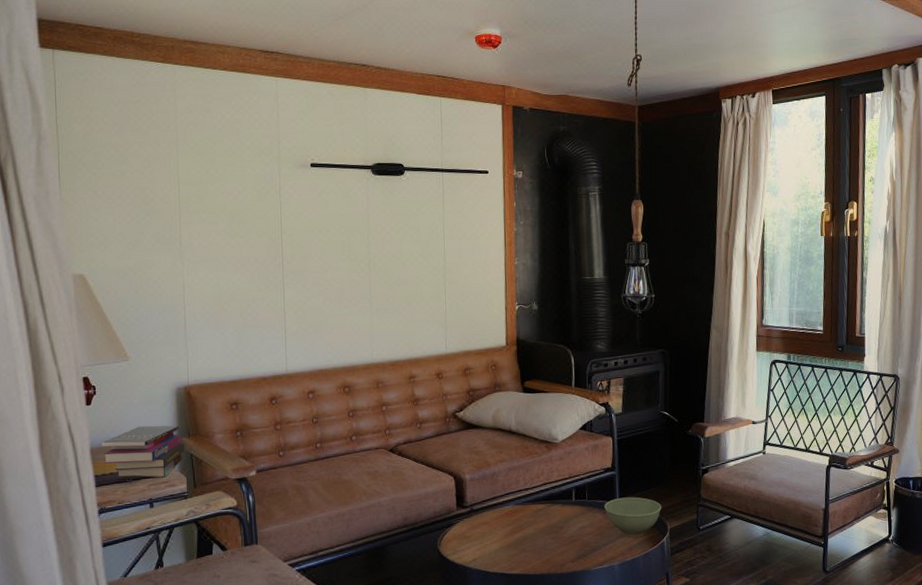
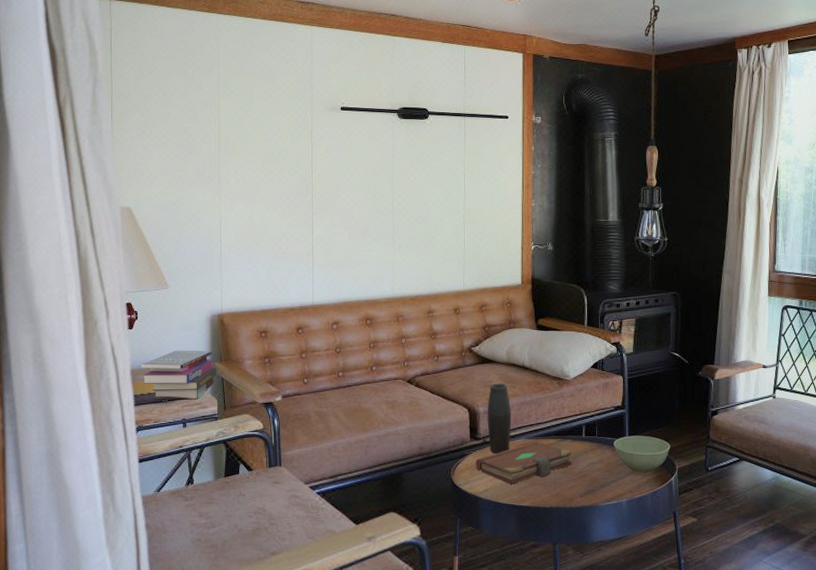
book: none [463,507,562,553] -> present [476,441,572,485]
vase: none [473,449,500,522] -> present [487,383,512,454]

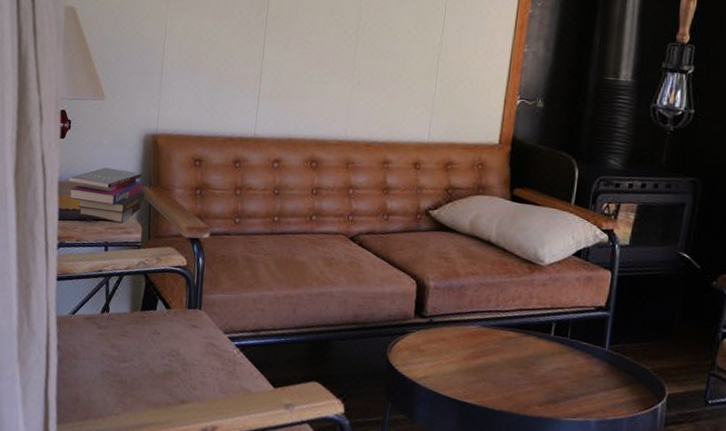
book: present [476,441,572,485] -> none [417,331,535,376]
vase: present [487,383,512,454] -> none [436,256,468,338]
bowl: present [614,435,671,476] -> none [588,344,662,396]

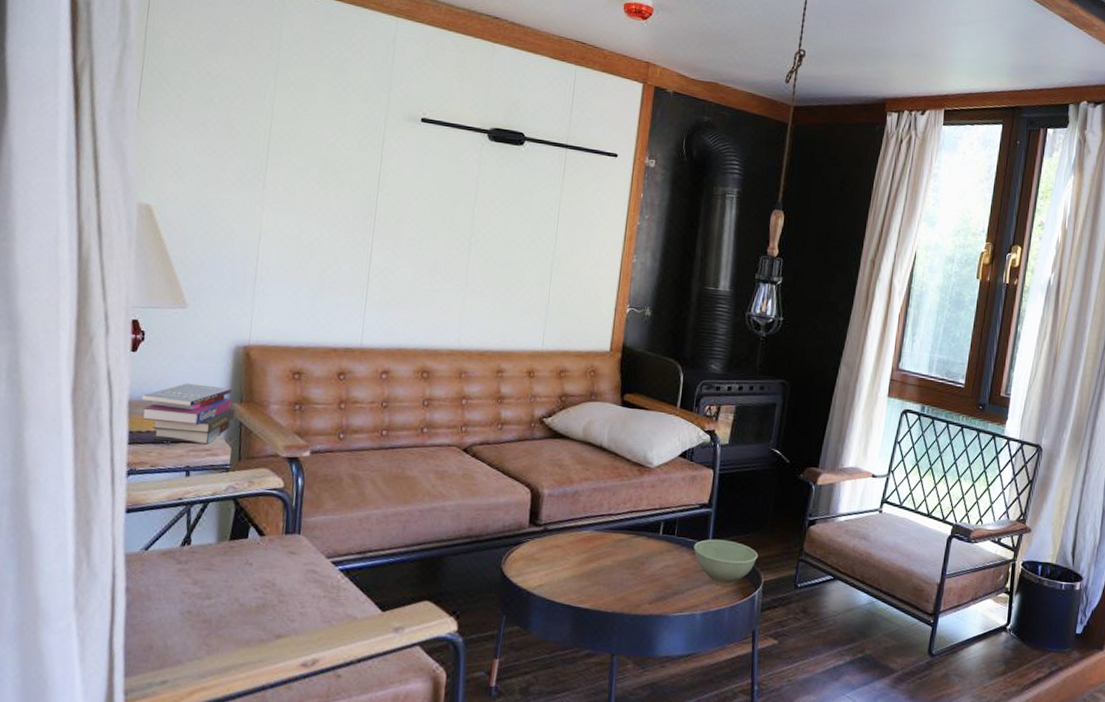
bowl: none [588,344,662,396] -> present [694,539,759,587]

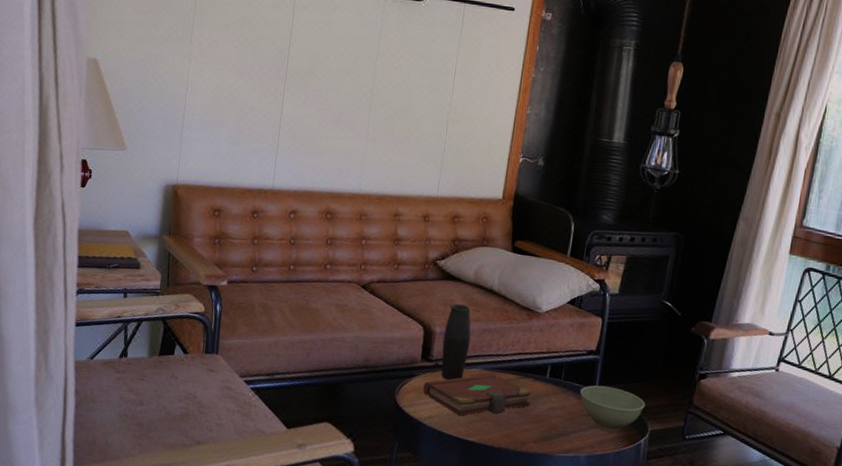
books: present [141,383,234,445] -> none [88,216,164,271]
book: none [532,535,645,582] -> present [423,374,532,416]
vase: none [550,463,581,545] -> present [441,303,471,381]

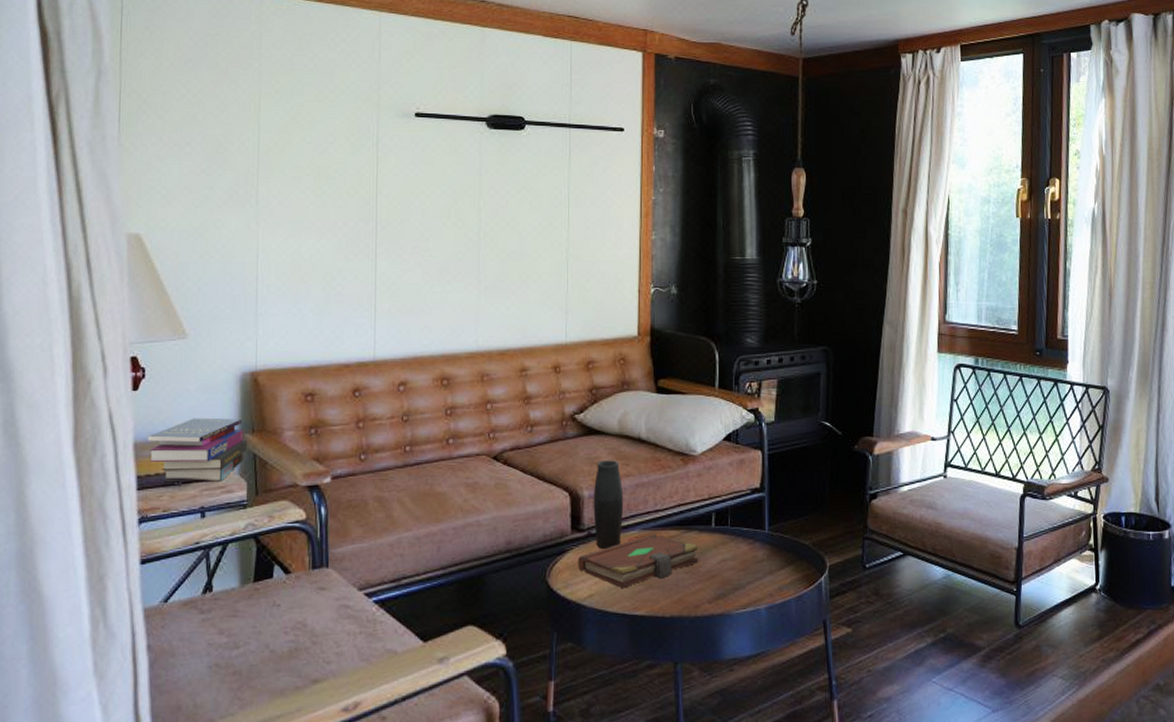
books: none [88,216,164,271] -> present [147,418,247,483]
bowl: present [580,385,646,433] -> none [750,525,820,575]

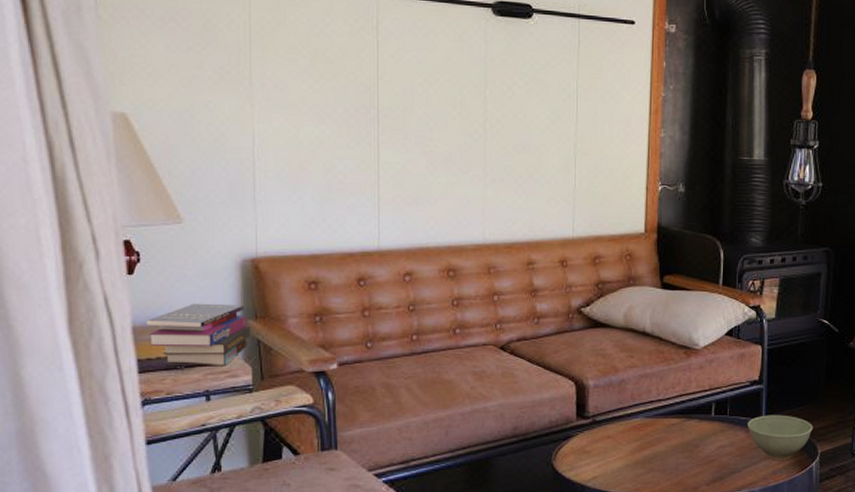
book: present [578,533,698,588] -> none [583,421,698,471]
vase: present [593,460,624,550] -> none [598,352,628,436]
bowl: none [750,525,820,575] -> present [748,415,813,461]

